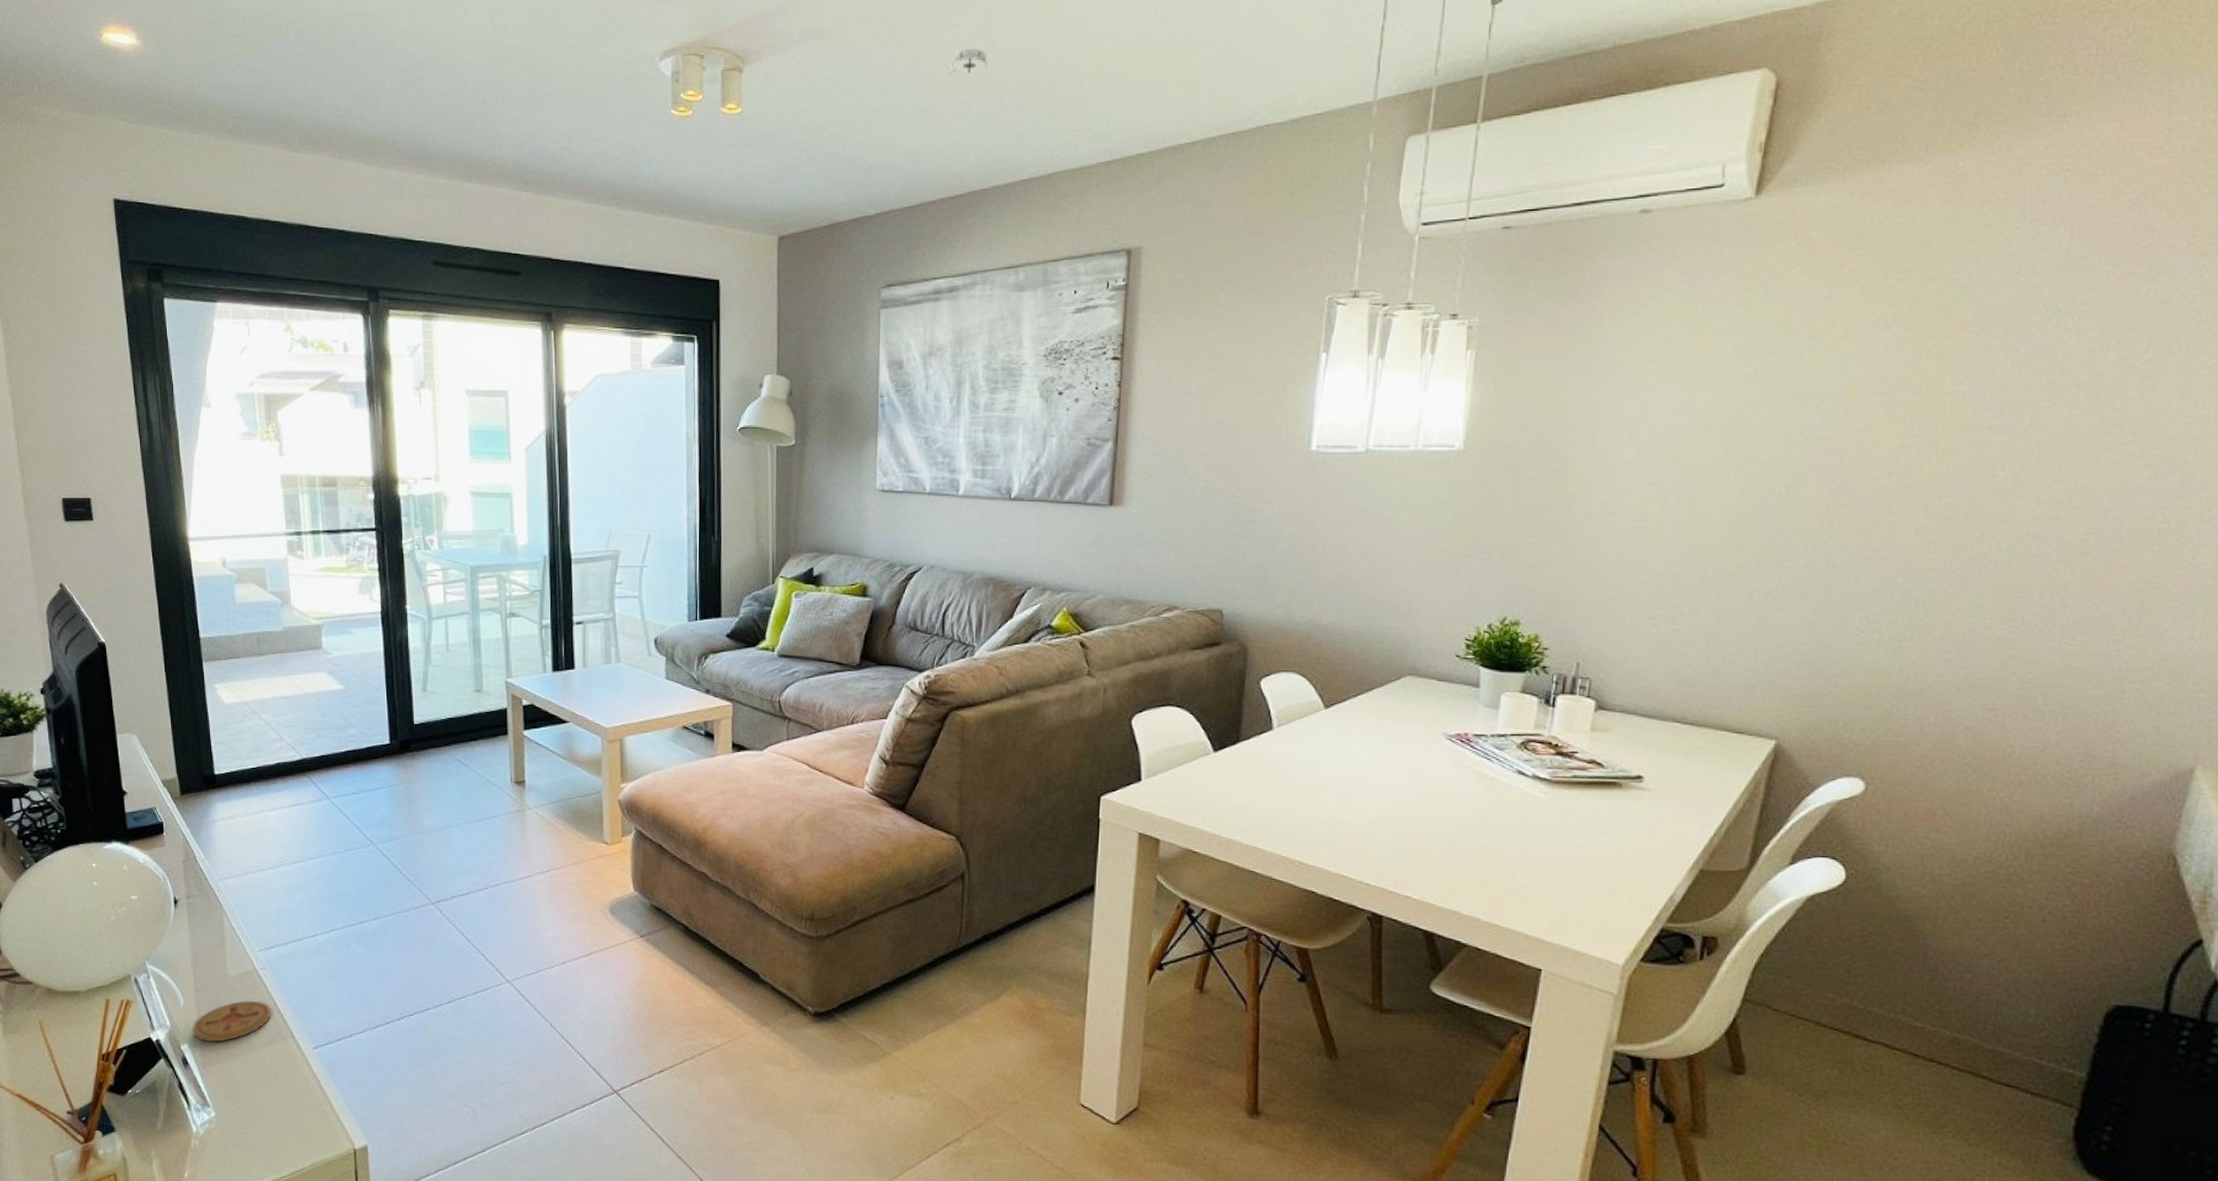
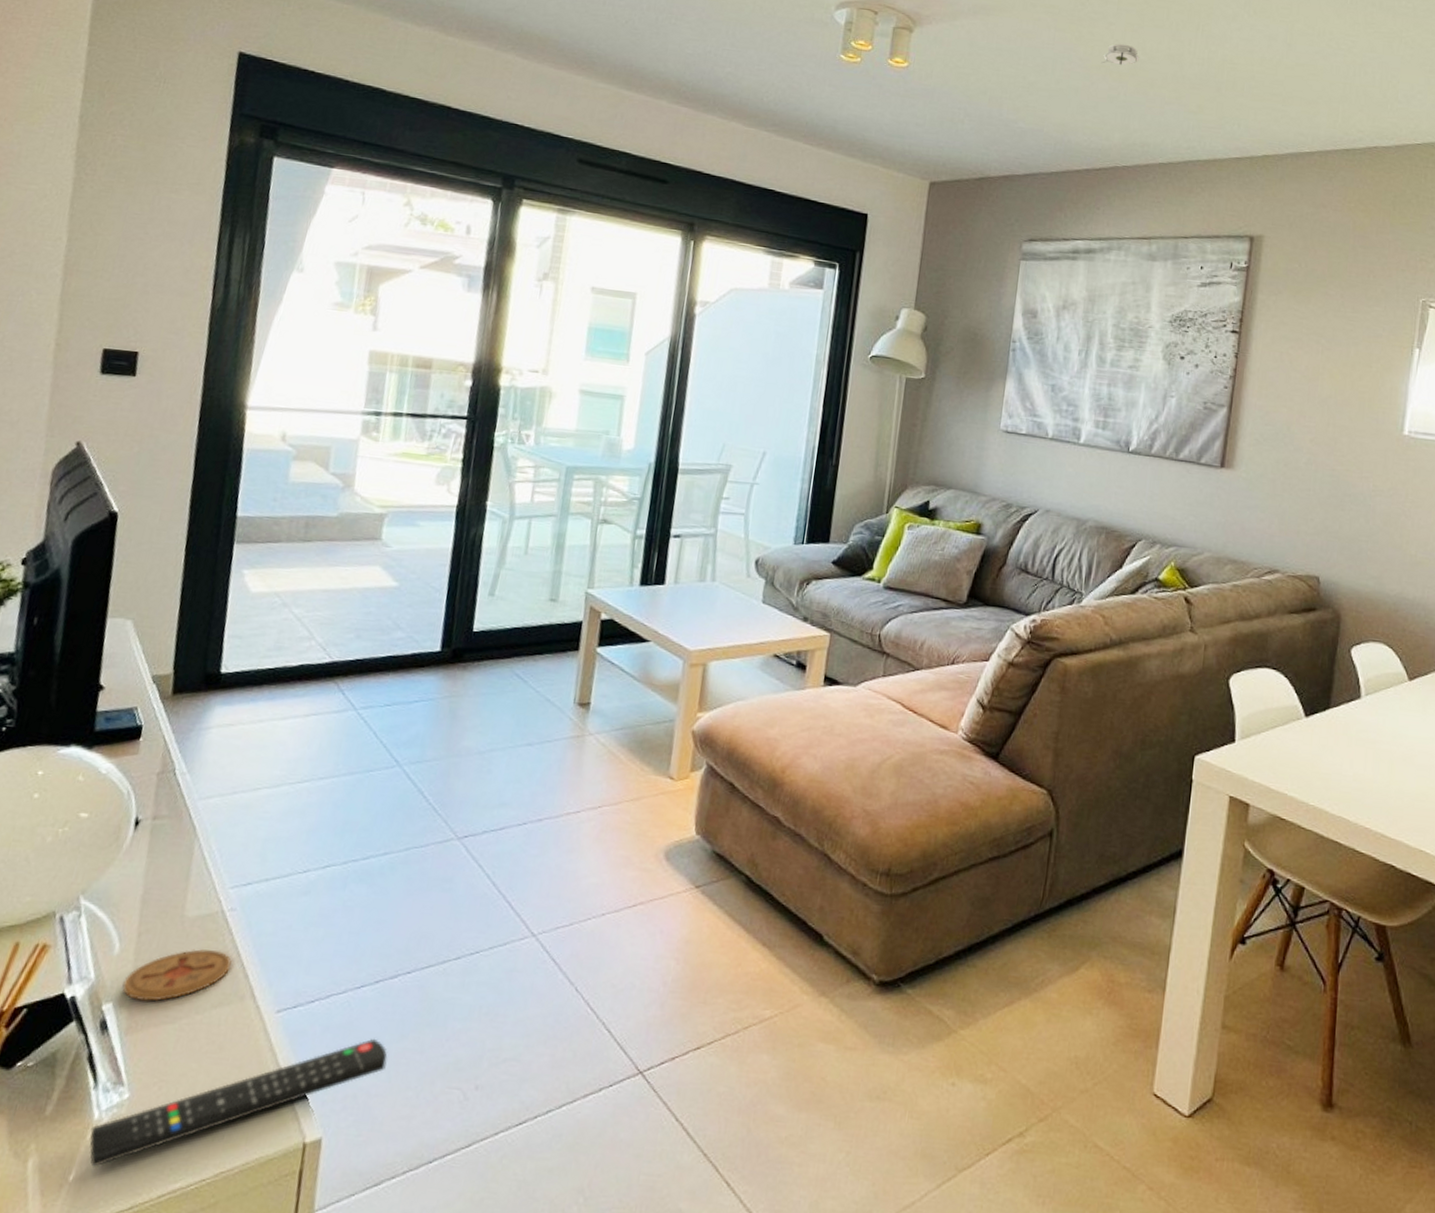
remote control: none [193,1067,407,1167] -> present [89,1038,388,1167]

